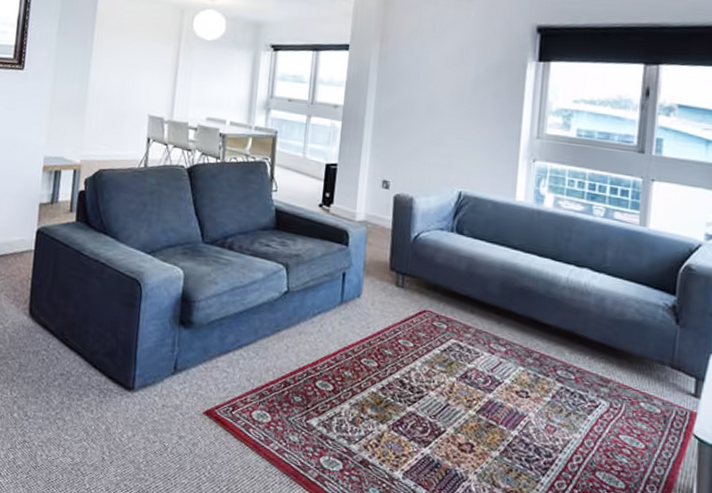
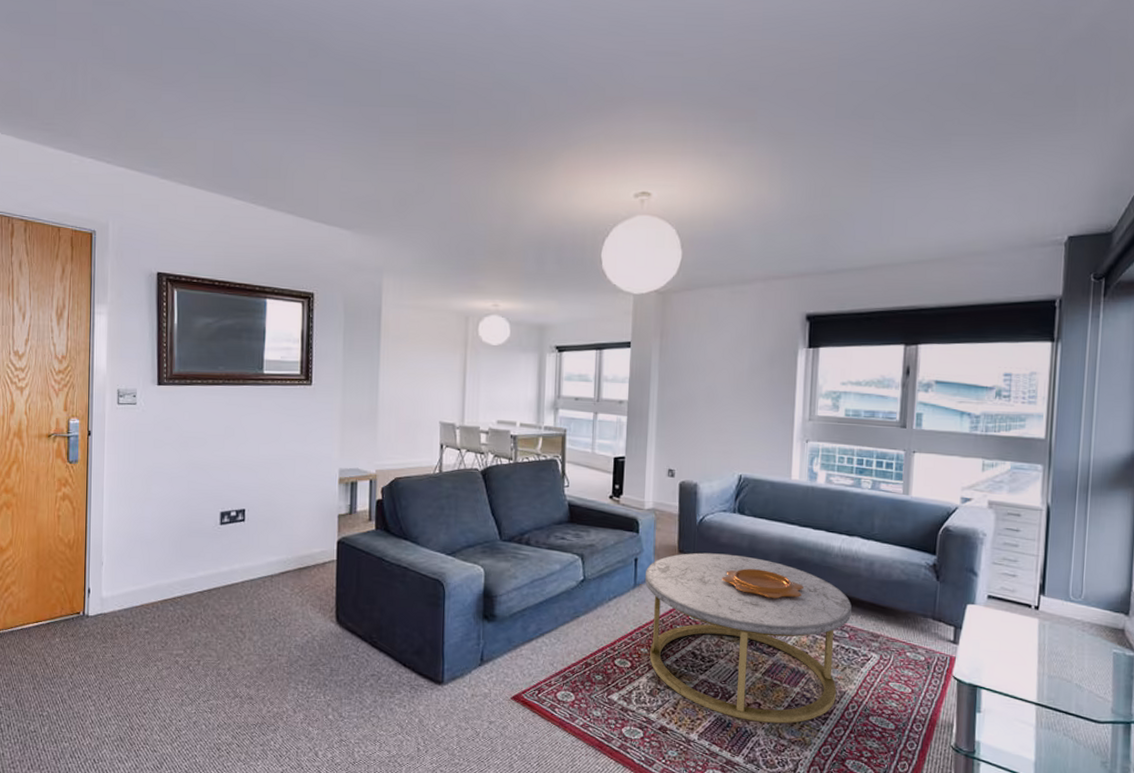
coffee table: none [353,271,579,471] -> present [645,552,852,724]
decorative bowl: none [436,293,527,330] -> present [722,568,805,599]

